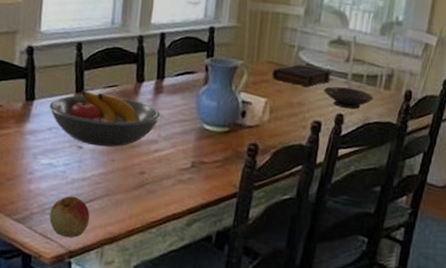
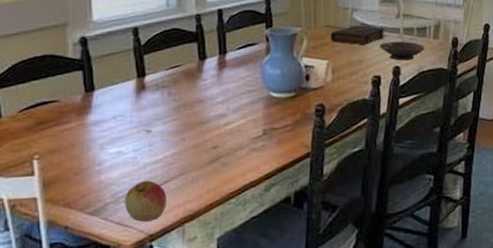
fruit bowl: present [49,90,161,147] -> none [111,75,227,128]

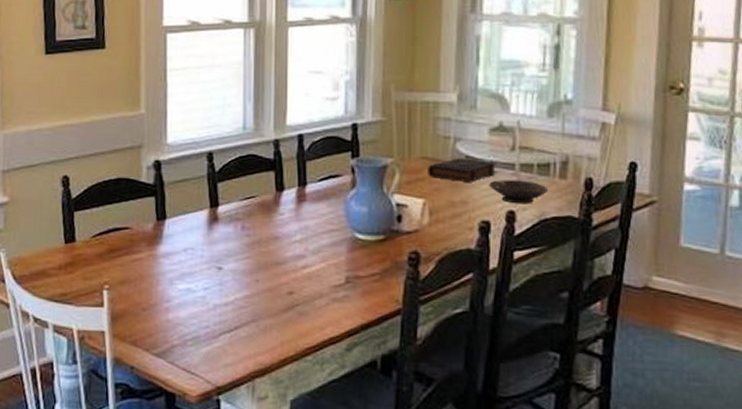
apple: present [125,180,166,222] -> none [192,324,236,371]

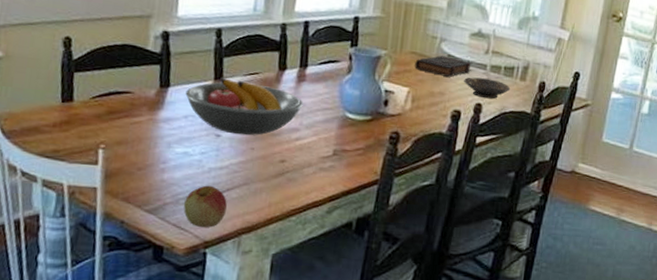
fruit bowl: none [182,205,306,266] -> present [185,78,303,136]
apple: none [192,324,236,371] -> present [184,185,227,228]

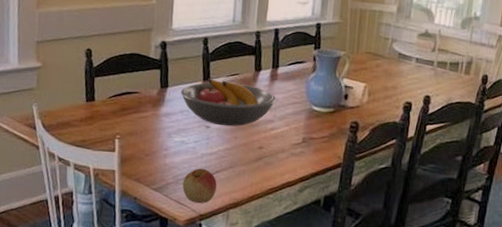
book: present [414,55,473,77] -> none [370,54,421,73]
bowl: present [463,77,511,99] -> none [413,72,456,92]

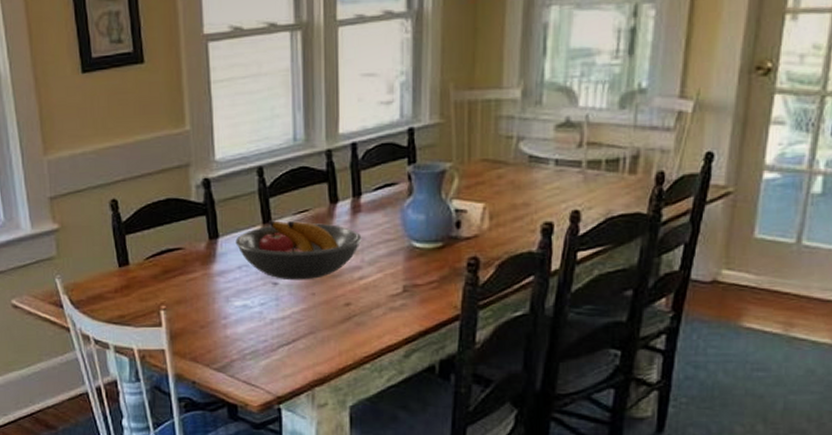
apple: present [183,168,217,203] -> none [251,338,295,382]

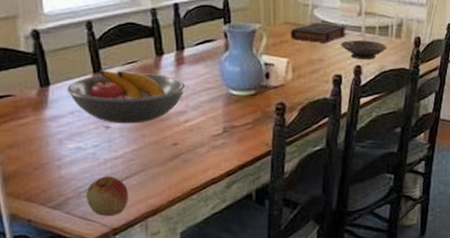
apple: none [251,338,295,382] -> present [86,176,128,216]
book: none [488,158,563,183] -> present [290,23,348,43]
bowl: none [552,178,617,203] -> present [340,40,387,60]

